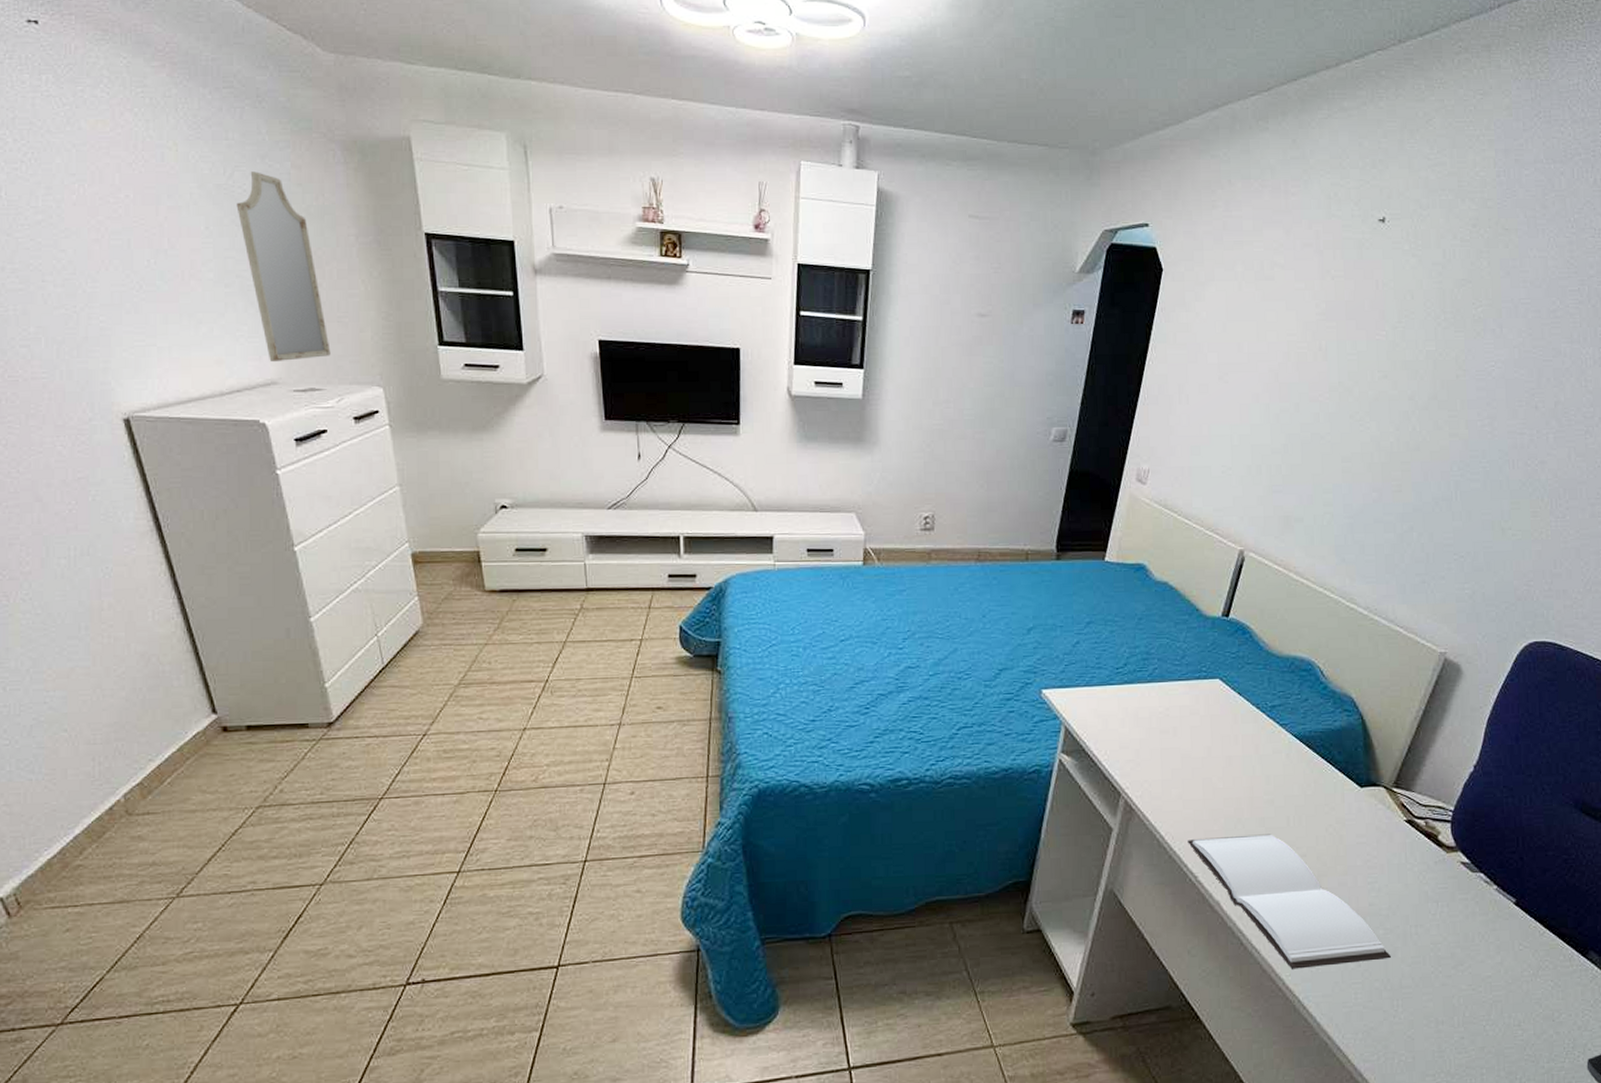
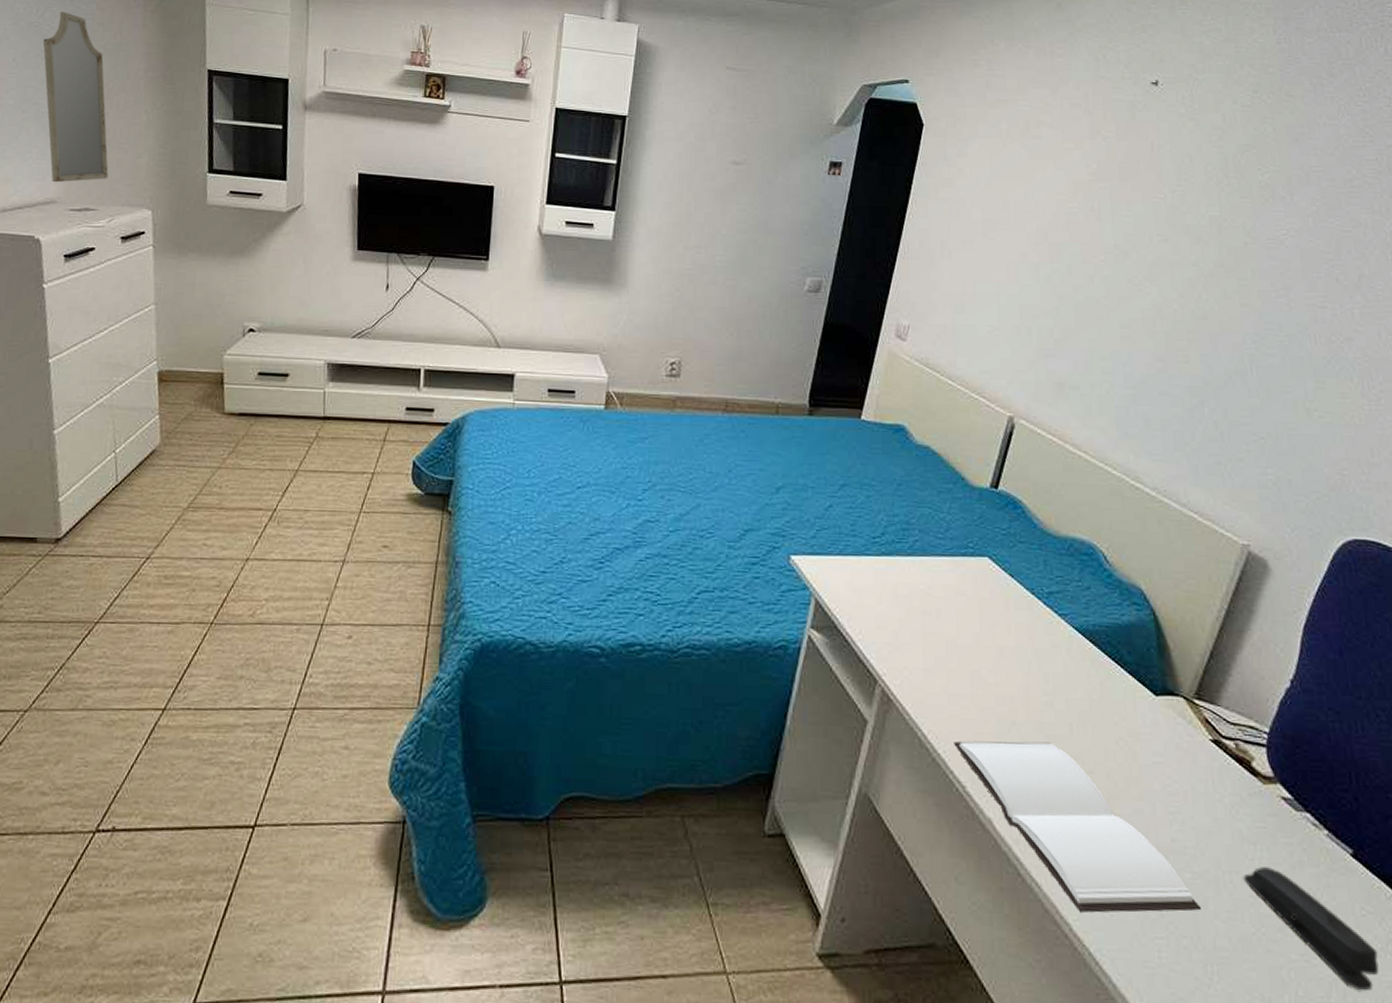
stapler: none [1426,919,1530,1008] -> present [1243,867,1379,991]

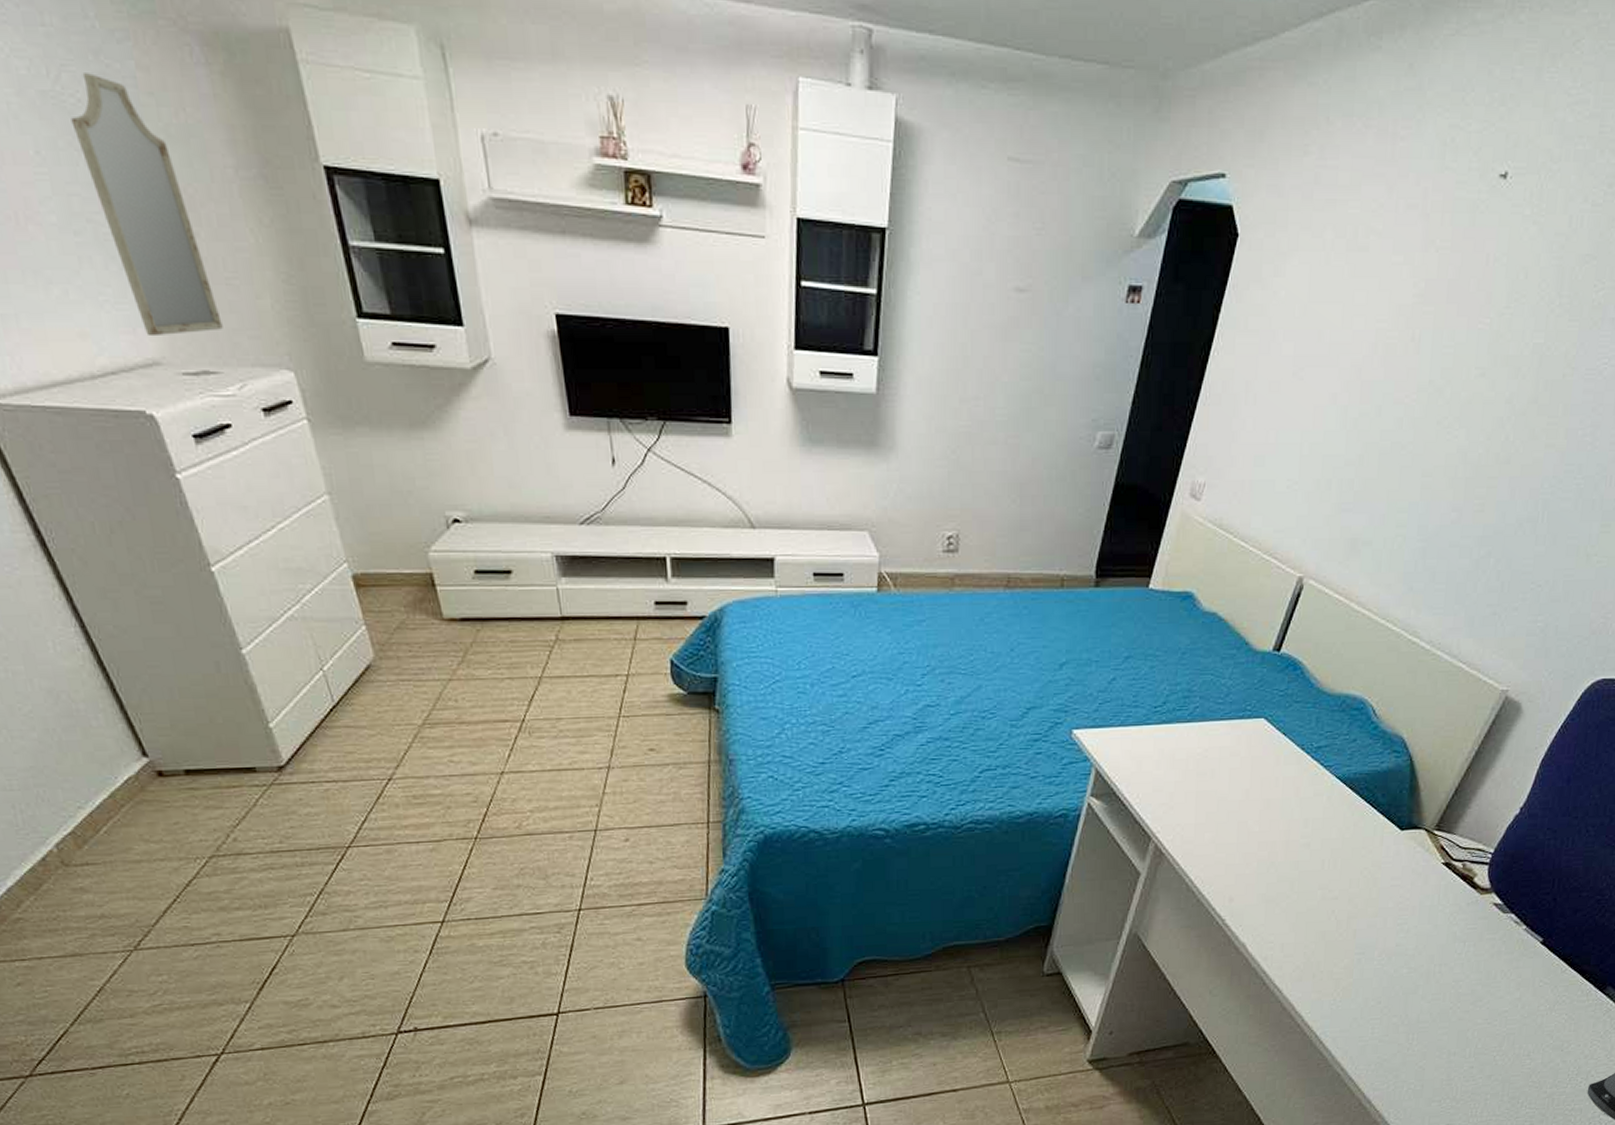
book: present [954,741,1201,913] -> none [1217,877,1412,1007]
stapler: present [1243,867,1379,991] -> none [1450,958,1545,1040]

